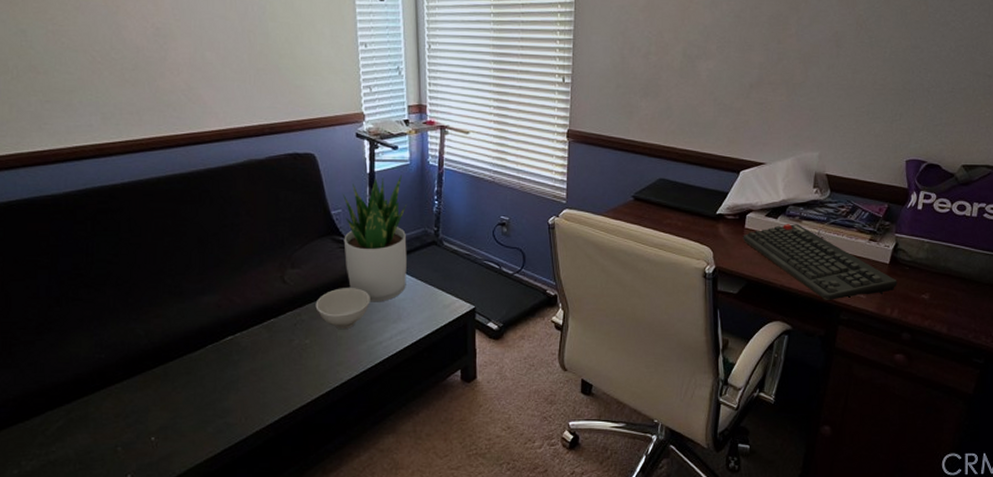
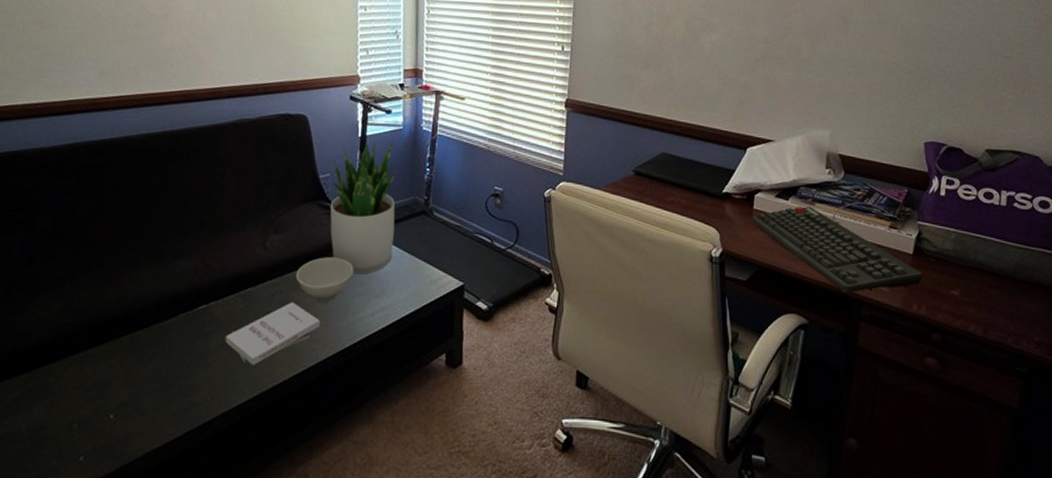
books: none [253,330,343,389] -> present [225,302,321,366]

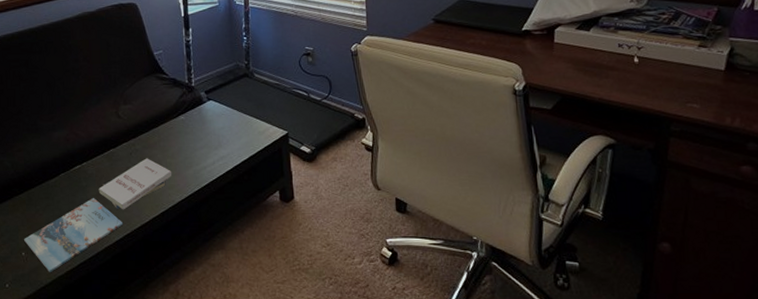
magazine: none [116,348,251,444] -> present [24,198,124,273]
bowl: present [295,257,354,303] -> none [146,119,193,157]
planter: present [330,140,397,275] -> none [162,16,224,132]
computer keyboard: present [751,206,923,294] -> none [552,35,737,113]

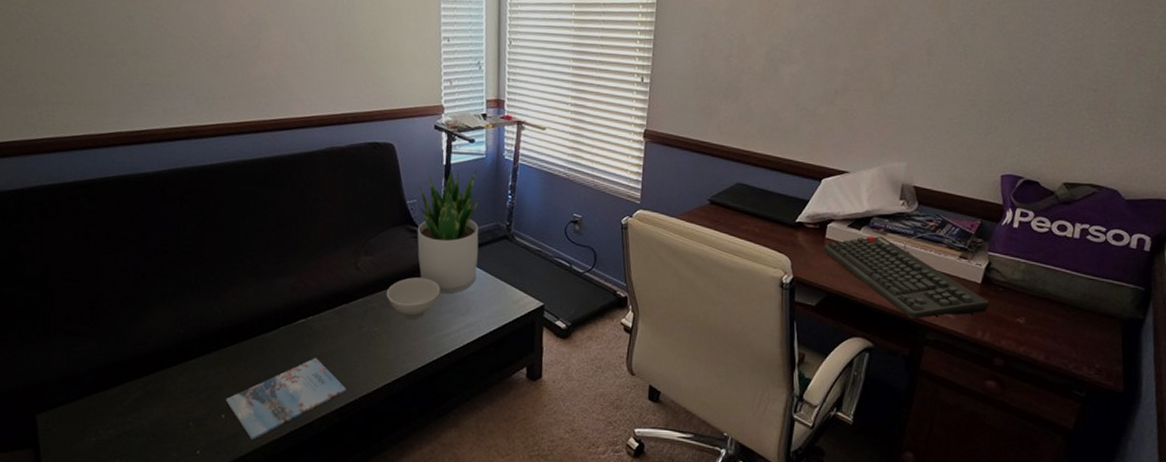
books: present [98,158,172,210] -> none [322,318,411,375]
bowl: none [146,119,193,157] -> present [386,277,440,320]
planter: none [162,16,224,132] -> present [417,168,480,294]
computer keyboard: none [552,35,737,113] -> present [823,236,990,320]

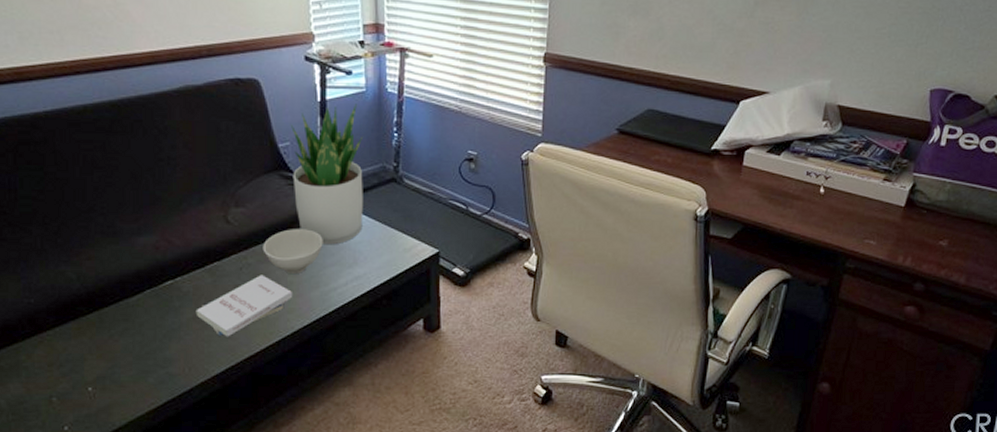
magazine: present [226,358,347,441] -> none [92,322,227,413]
books: none [322,318,411,375] -> present [195,275,293,337]
computer keyboard: present [823,236,990,320] -> none [740,161,913,248]

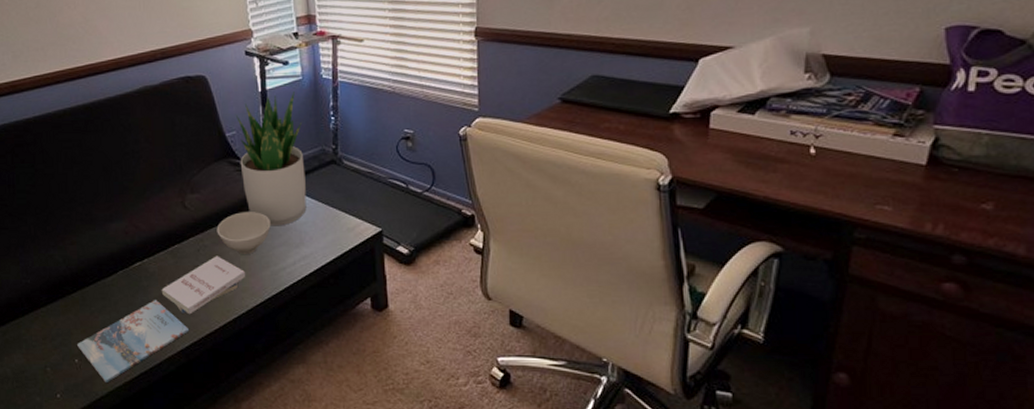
magazine: none [92,322,227,413] -> present [77,300,190,384]

